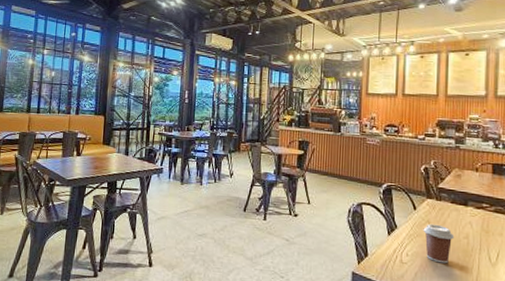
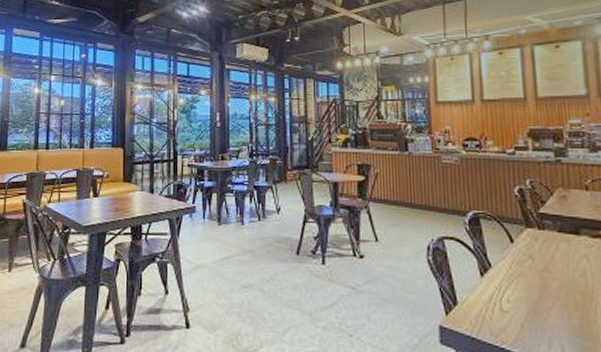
coffee cup: present [423,223,455,264] -> none [525,259,568,311]

